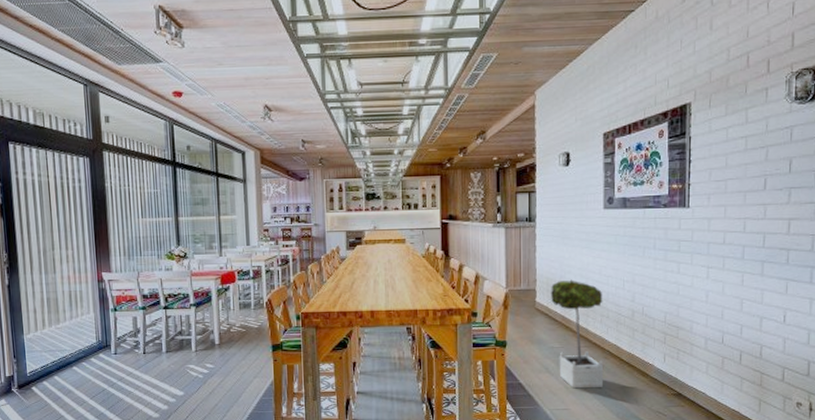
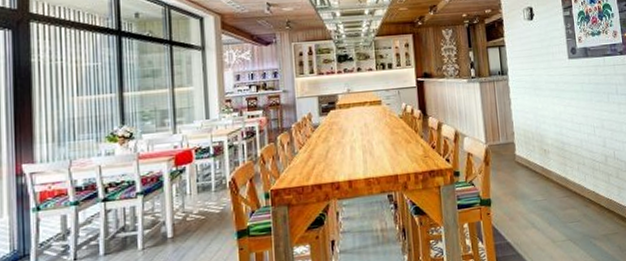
potted tree: present [550,279,604,389] -> none [528,130,588,242]

